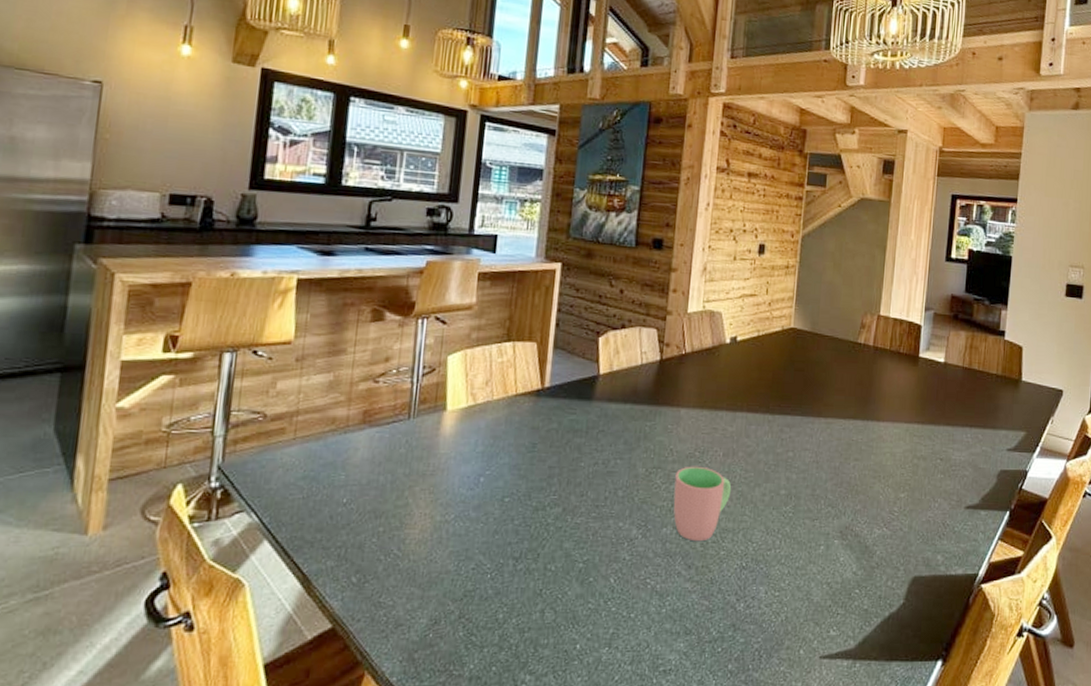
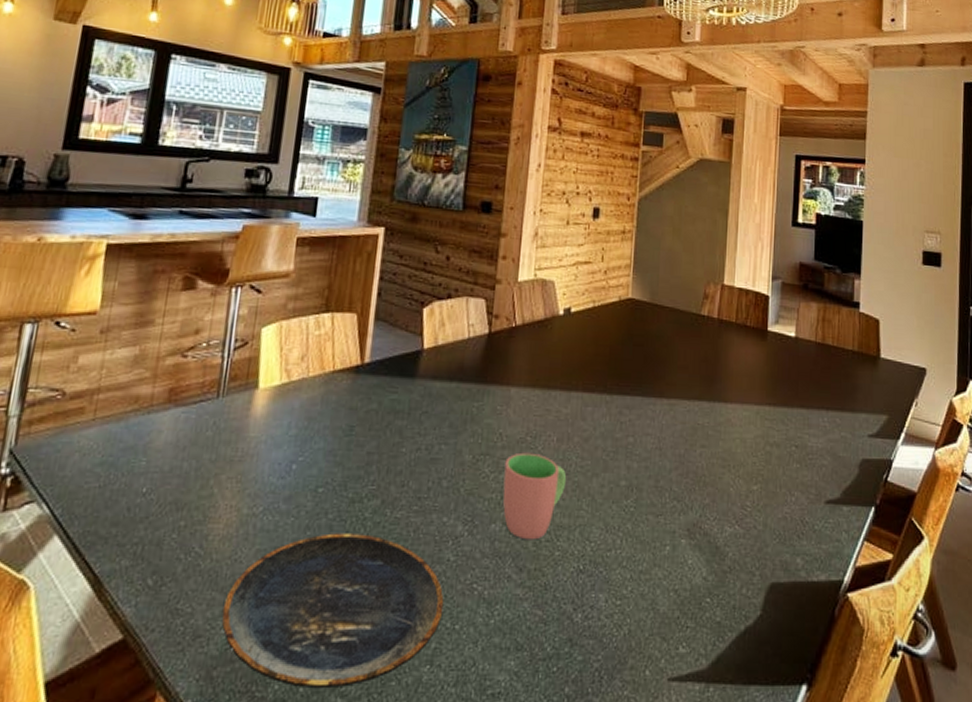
plate: none [420,537,621,668] -> present [222,533,444,689]

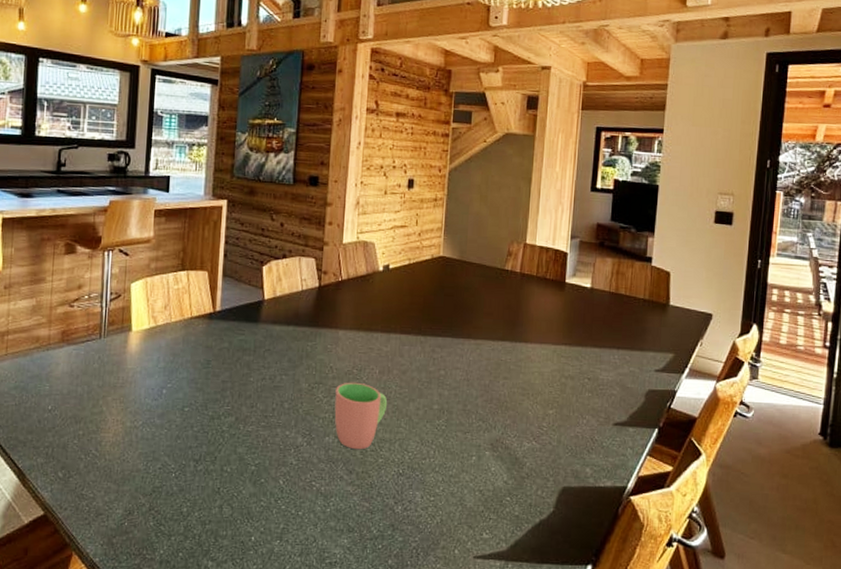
plate: present [222,533,444,689] -> none [116,442,289,554]

